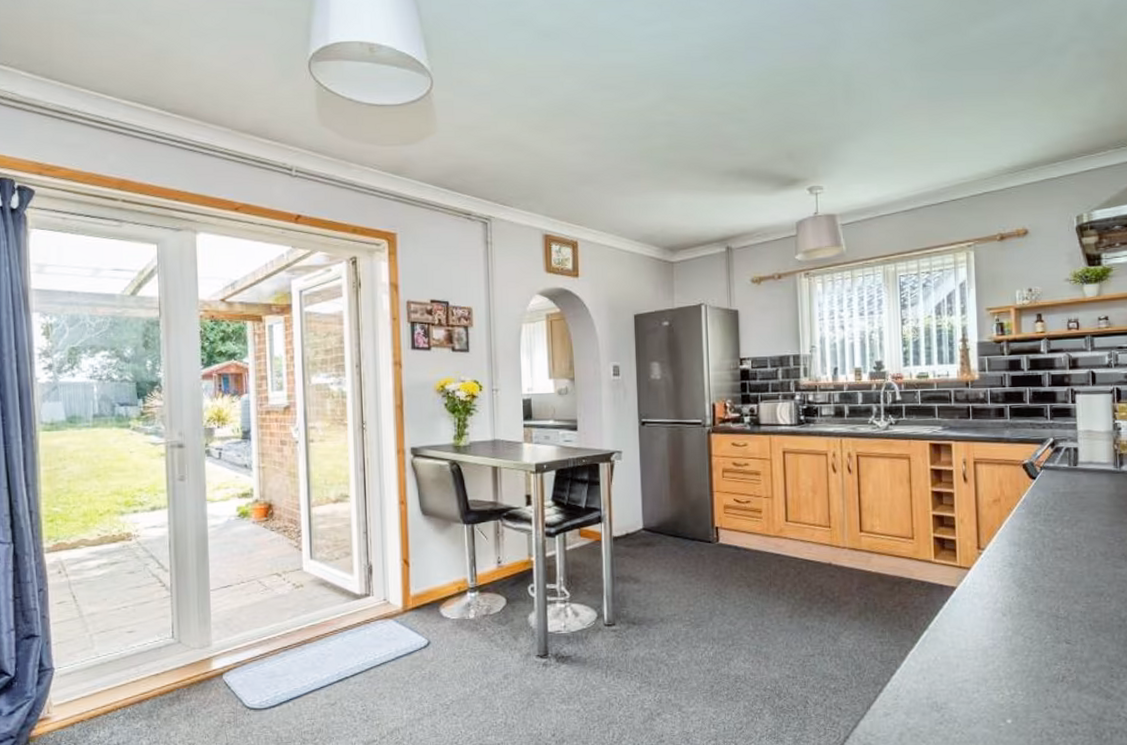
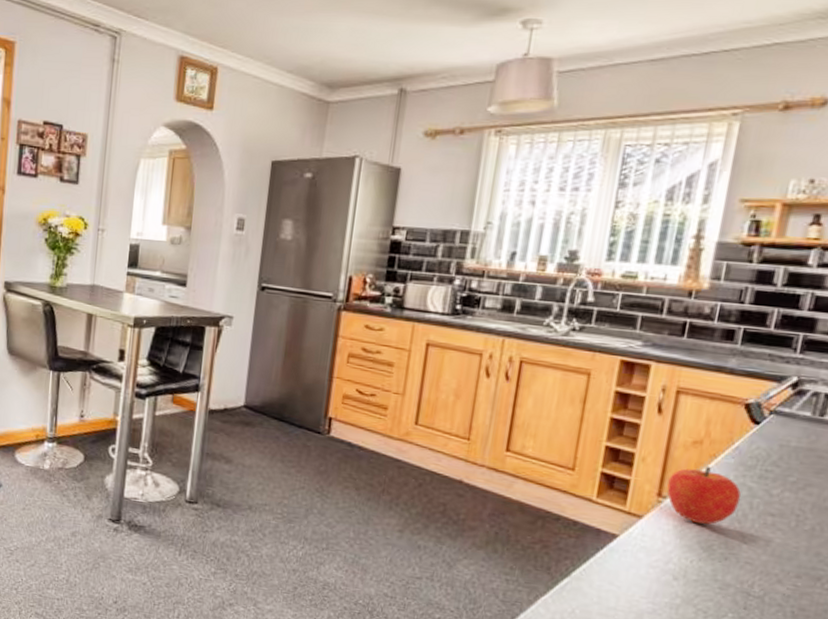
fruit: none [983,518,1036,567] -> present [667,465,741,525]

